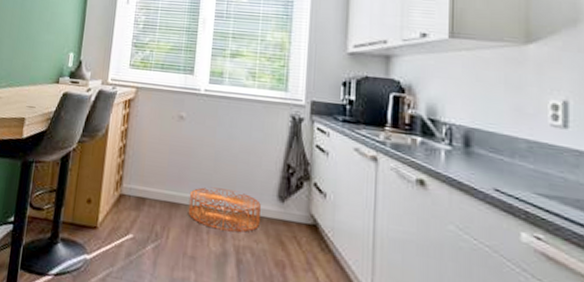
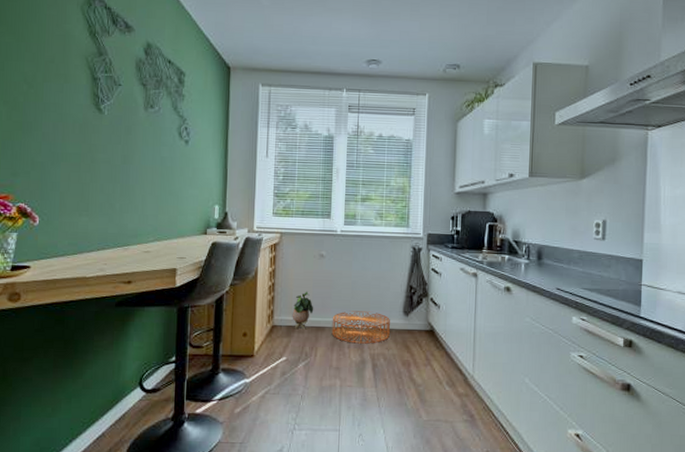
potted plant: none [143,157,169,203] -> present [292,291,314,330]

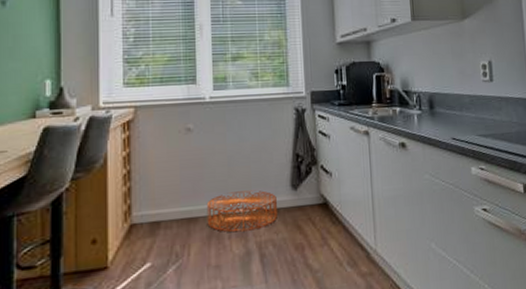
potted plant: present [292,291,314,330] -> none [155,175,183,225]

